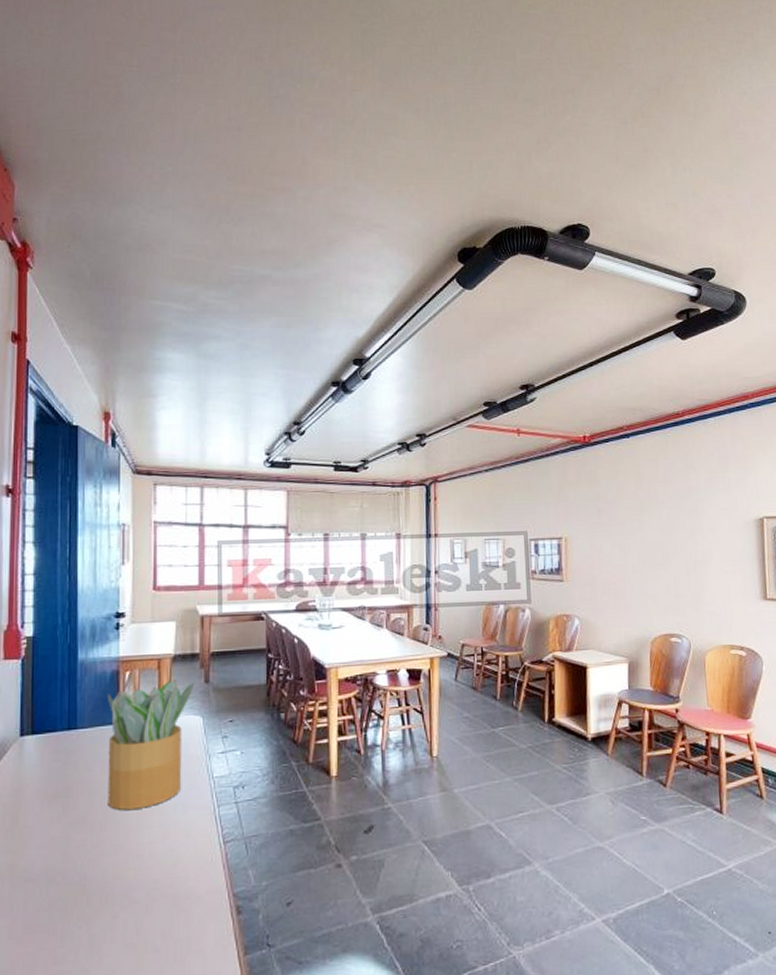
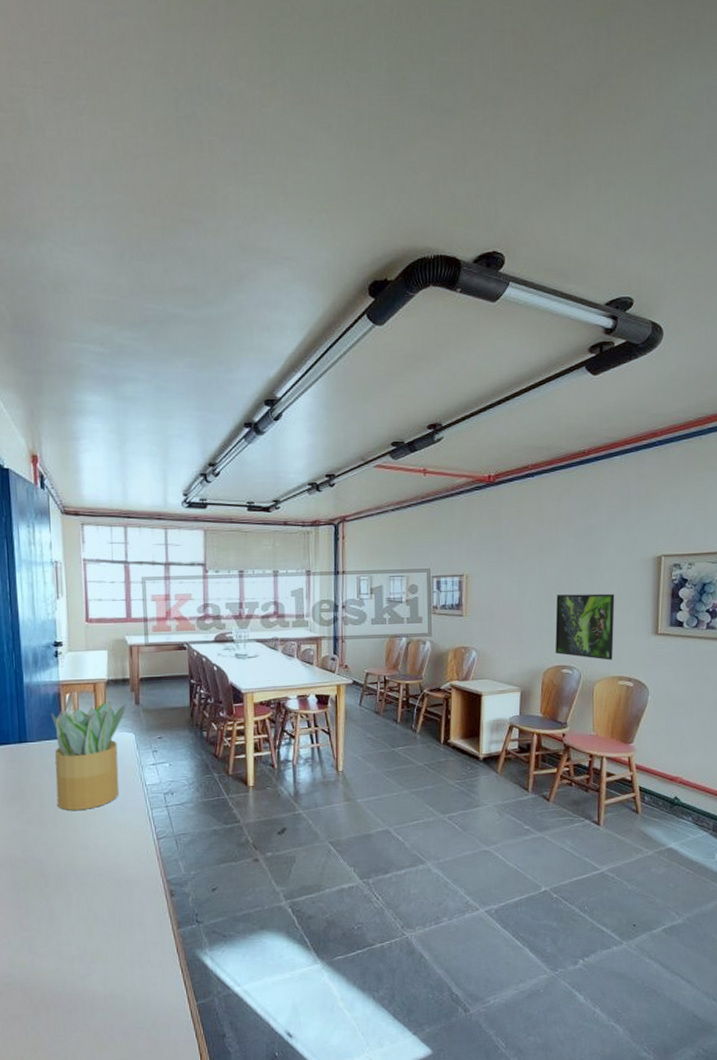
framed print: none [659,556,723,628] -> present [555,593,615,660]

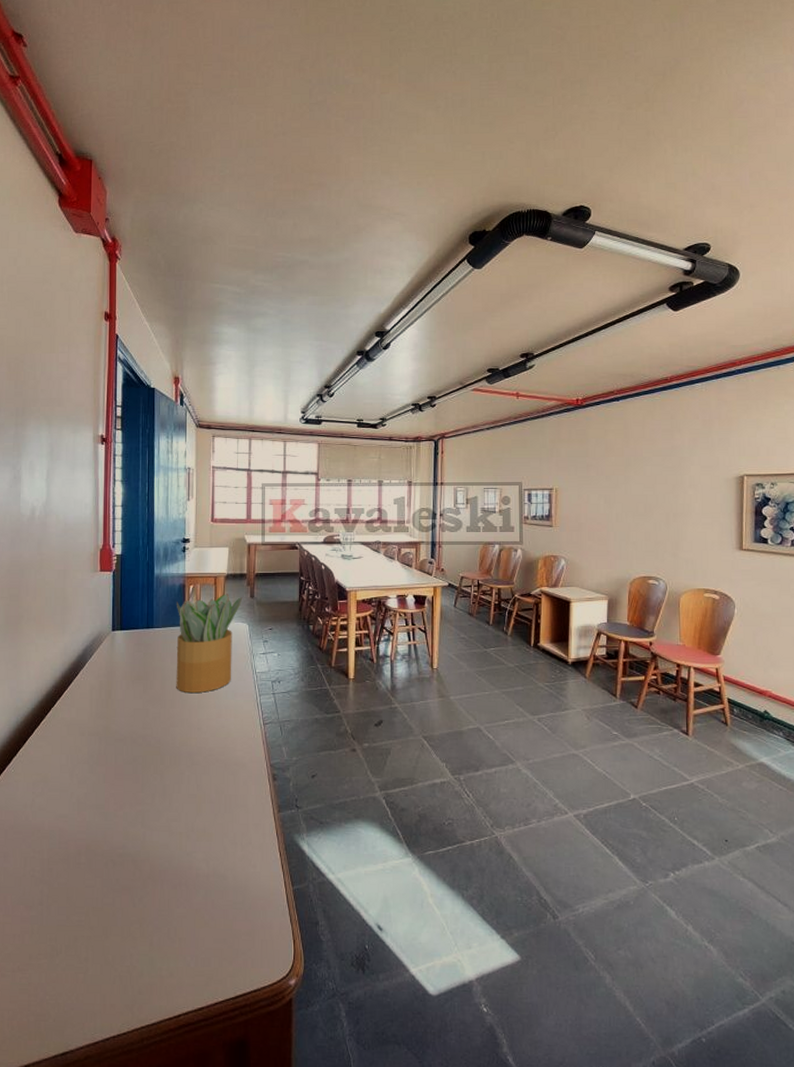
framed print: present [555,593,615,660] -> none [641,509,699,573]

